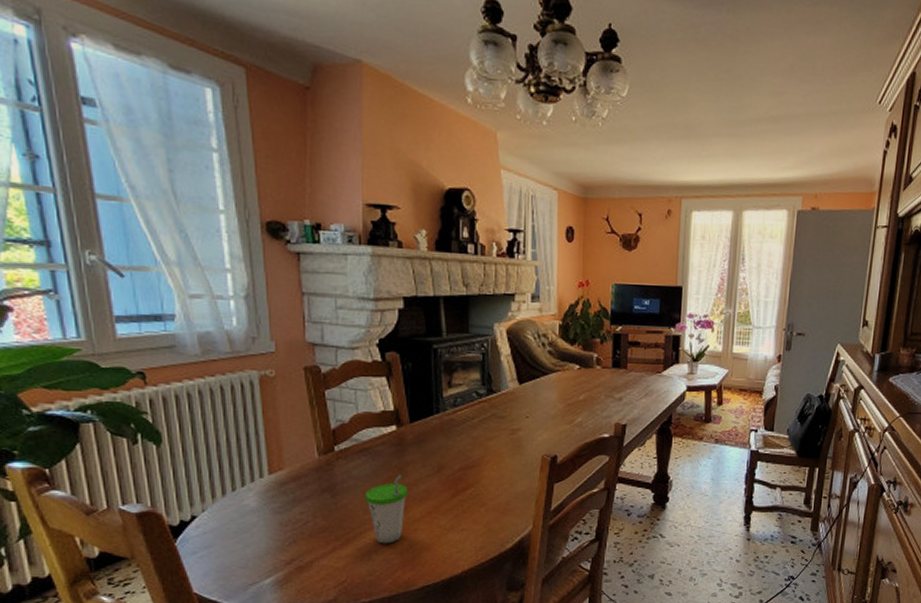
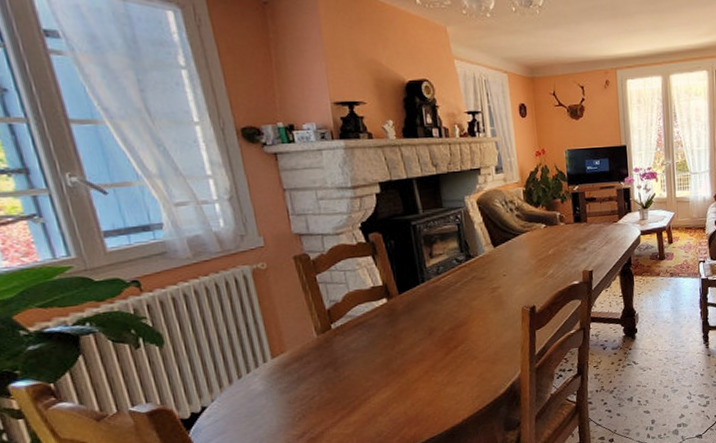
cup: present [364,473,408,544] -> none [365,340,405,407]

